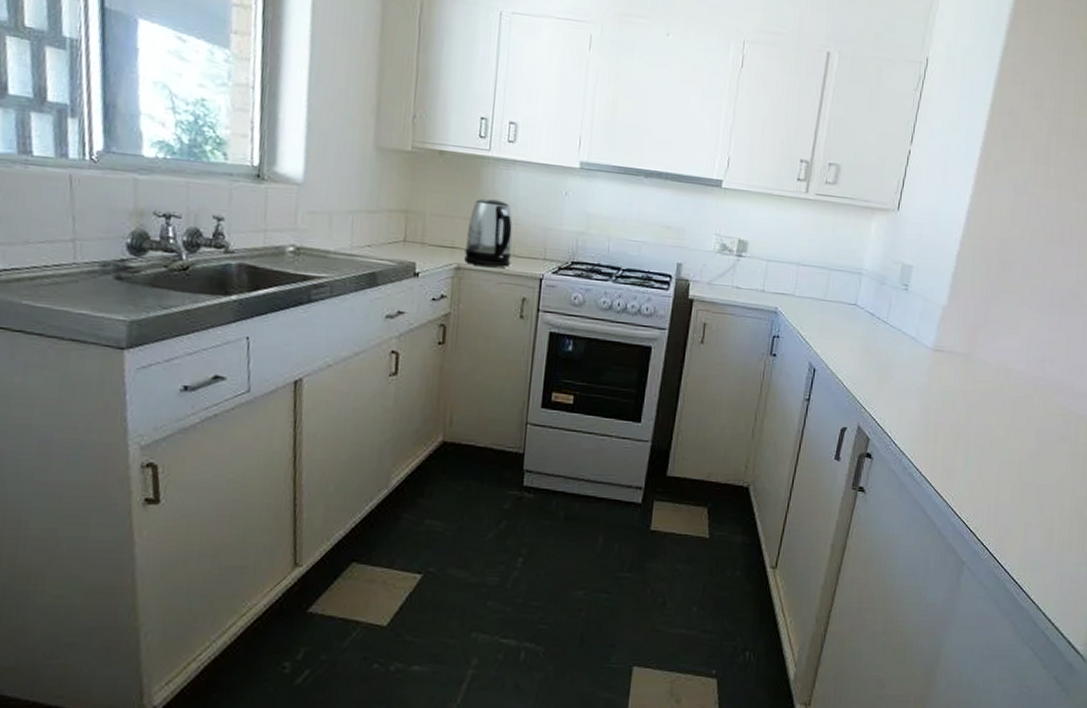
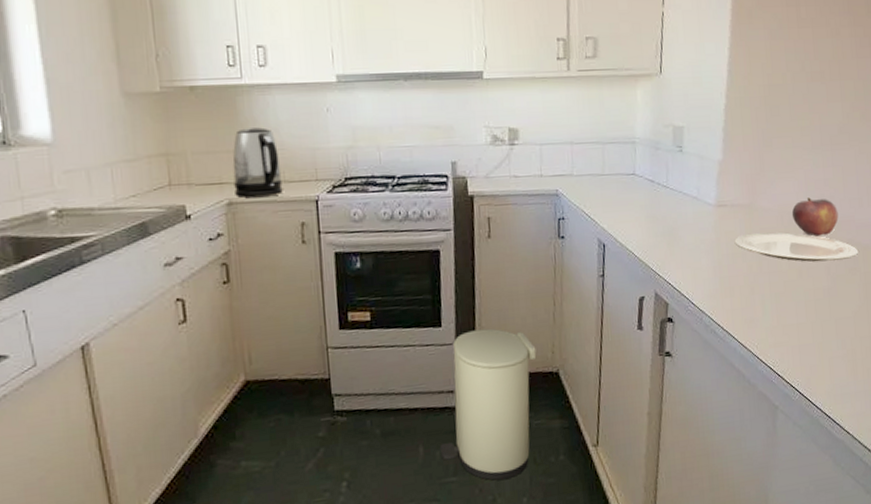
pedal bin: none [618,431,730,584] -> present [439,328,537,481]
plate: none [946,383,1073,426] -> present [734,232,859,262]
fruit: none [1009,357,1057,398] -> present [791,197,839,237]

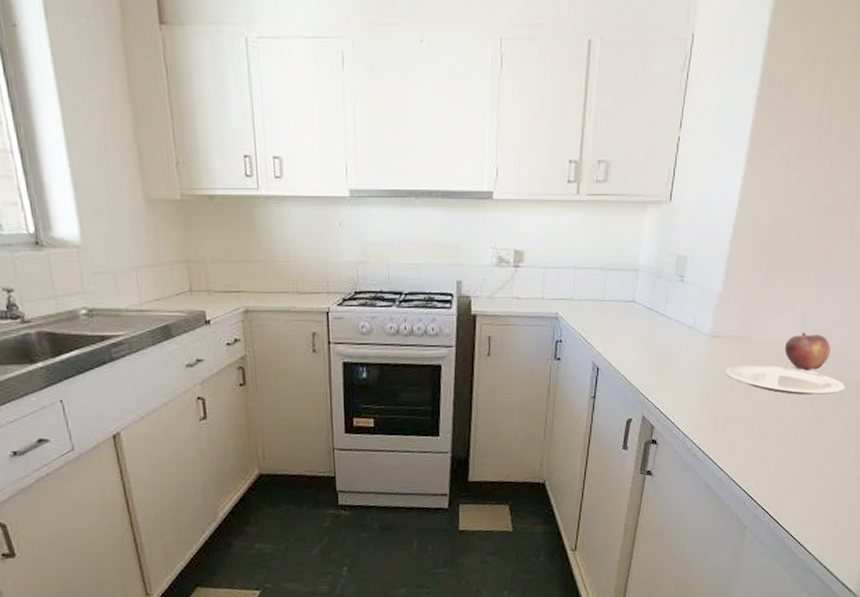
kettle: present [232,127,283,199] -> none [249,239,296,307]
pedal bin: present [439,328,537,481] -> none [431,440,526,574]

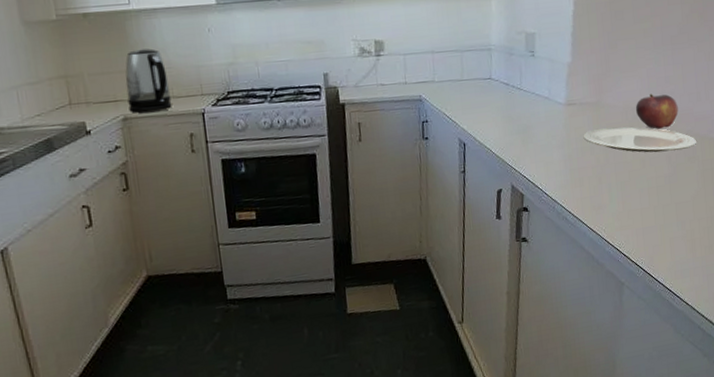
kettle: none [249,239,296,307] -> present [125,48,172,114]

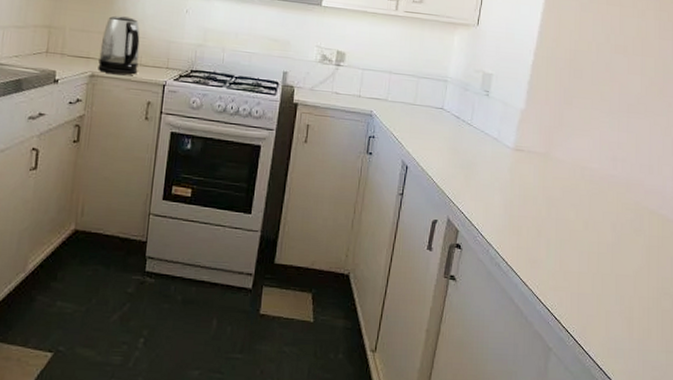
plate: present [583,127,697,153] -> none [527,180,645,220]
fruit: present [635,94,679,129] -> none [584,157,628,194]

